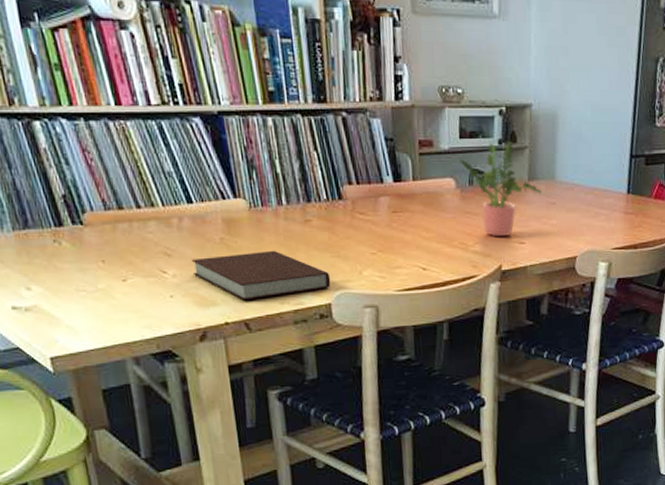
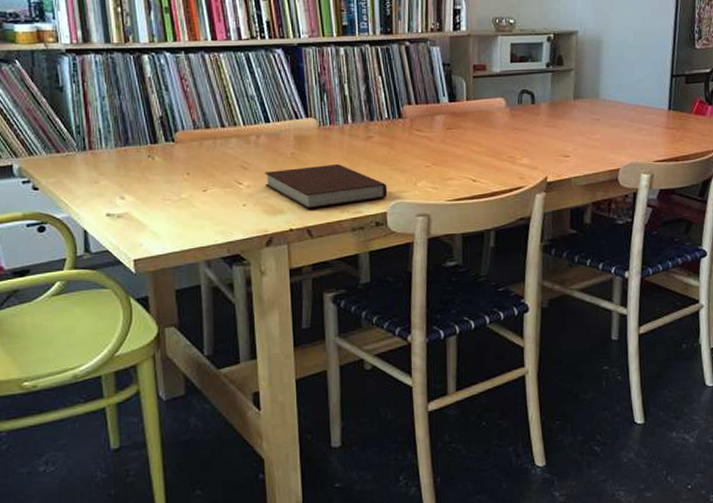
potted plant: present [459,140,542,237] -> none [510,63,586,151]

